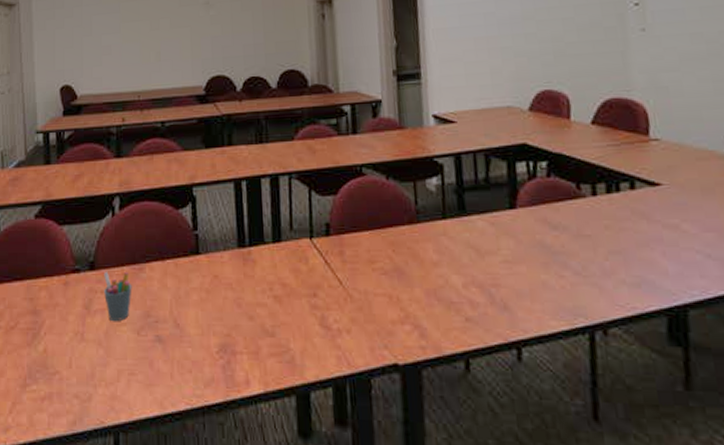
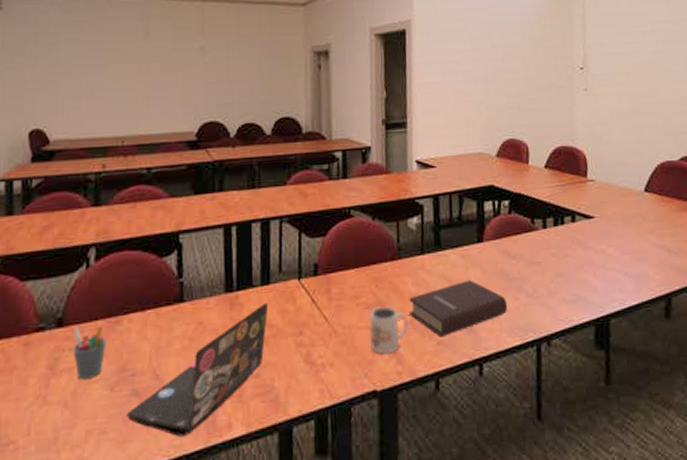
laptop: none [151,261,281,388] -> present [125,303,269,437]
mug: none [386,274,431,326] -> present [369,306,408,355]
book: none [431,250,551,313] -> present [409,279,508,338]

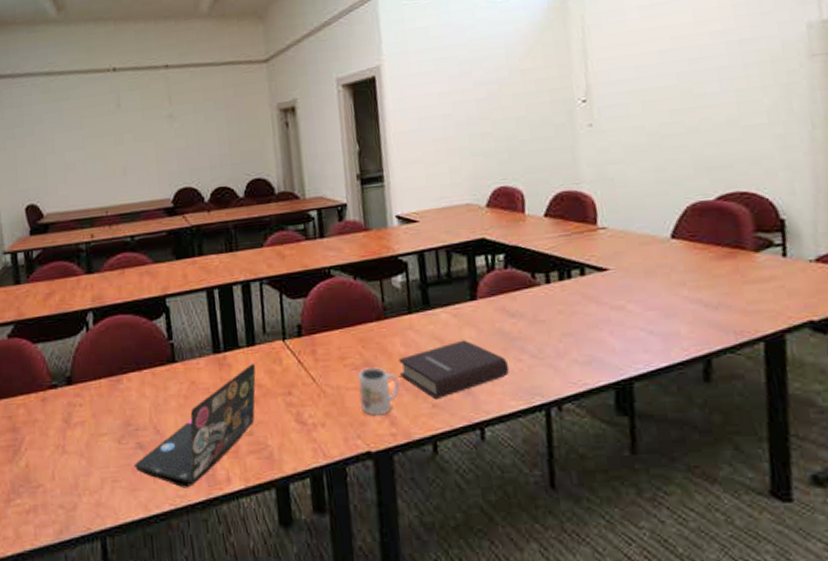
pen holder: present [72,326,107,380] -> none [82,384,111,433]

